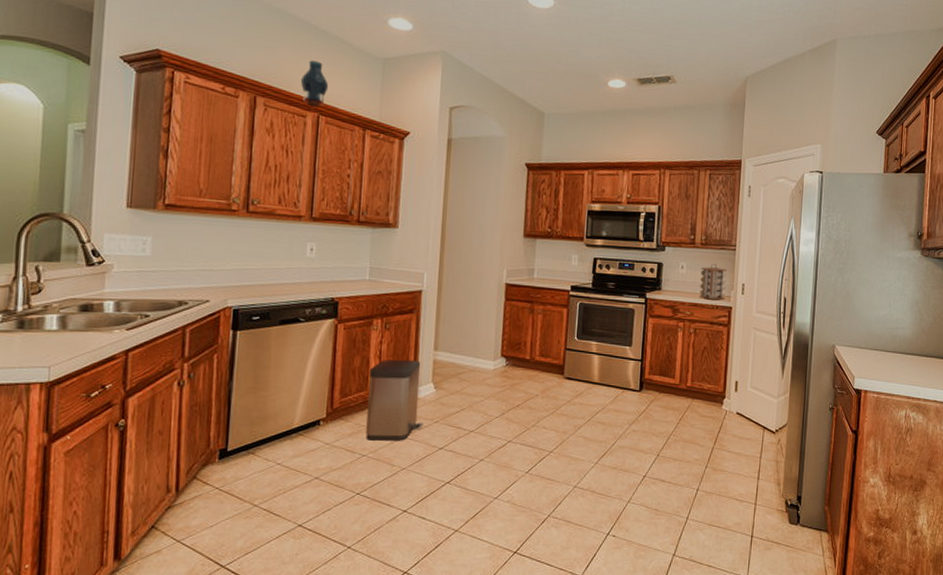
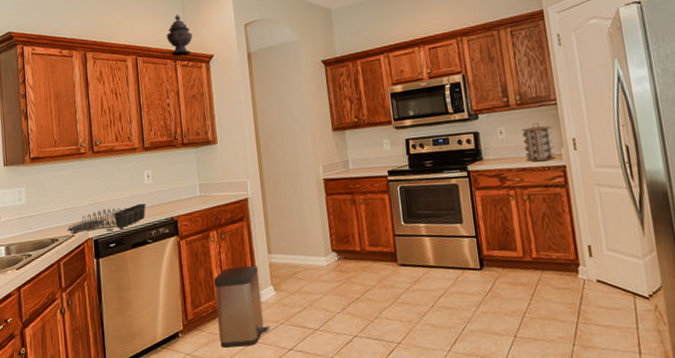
dish rack: none [201,276,305,303] -> present [67,203,147,234]
vase: present [300,60,329,108] -> none [117,11,141,52]
decorative urn: none [358,78,389,127] -> present [166,13,192,57]

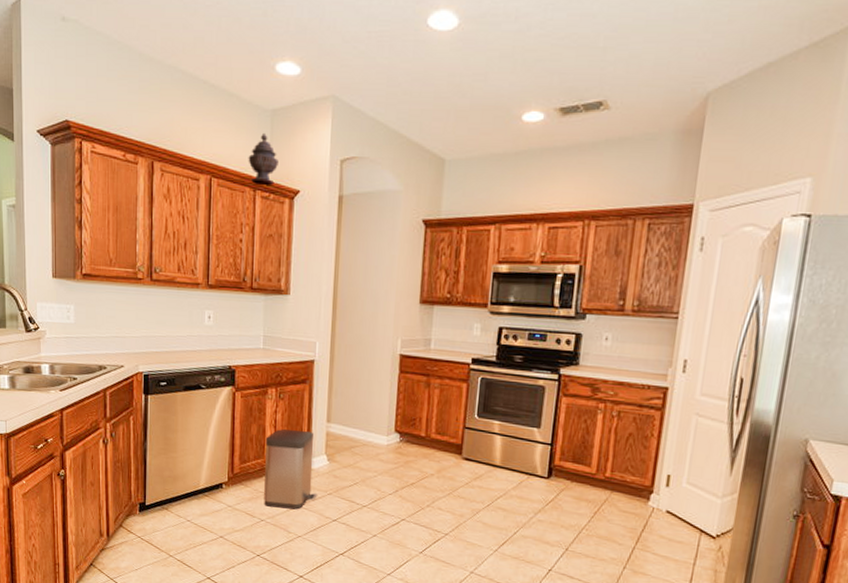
dish rack: present [67,203,147,234] -> none [117,343,204,369]
spice rack: present [522,122,556,162] -> none [626,334,664,379]

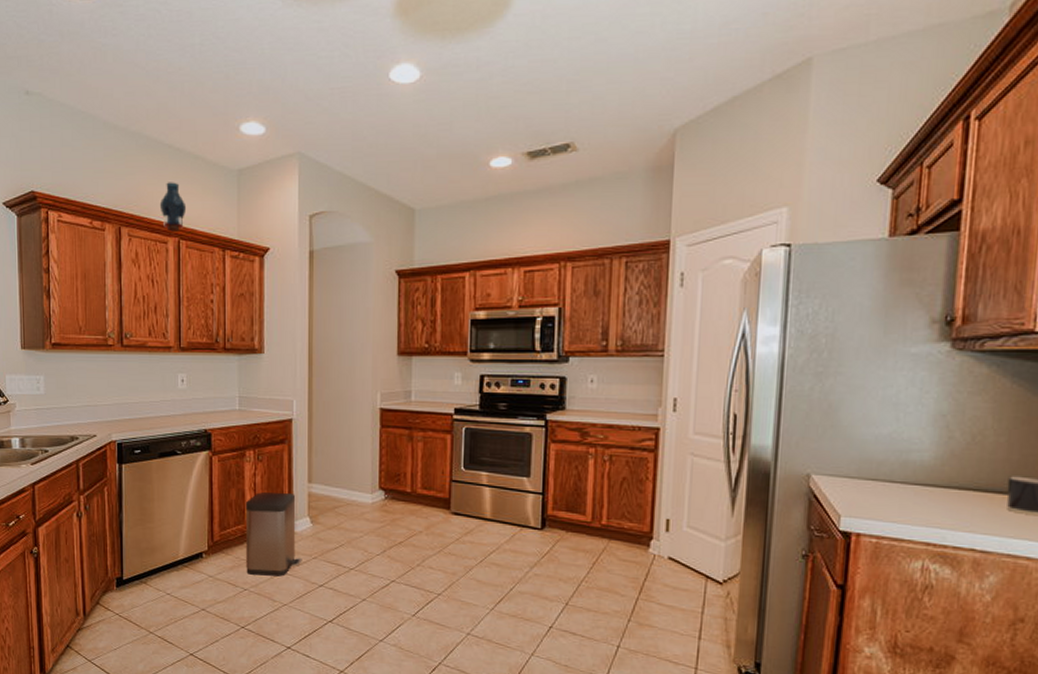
vase: none [192,118,220,169] -> present [159,182,187,232]
decorative urn: present [248,132,278,186] -> none [216,192,247,246]

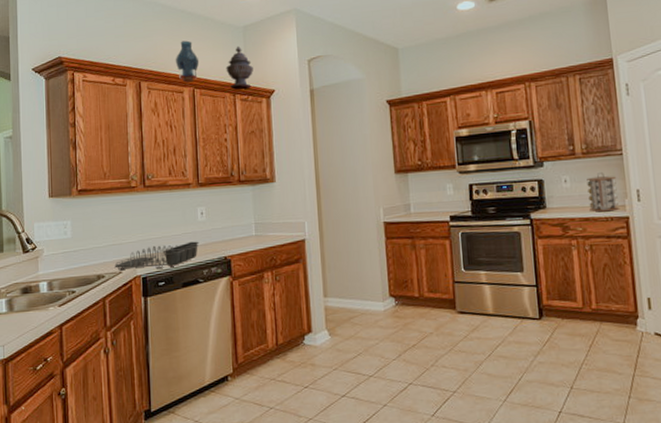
dish rack: none [89,410,179,437] -> present [114,241,199,271]
decorative urn: none [216,192,247,246] -> present [226,45,253,91]
pedal bin: present [245,492,302,577] -> none [266,309,324,393]
spice rack: none [615,373,651,420] -> present [586,171,619,212]

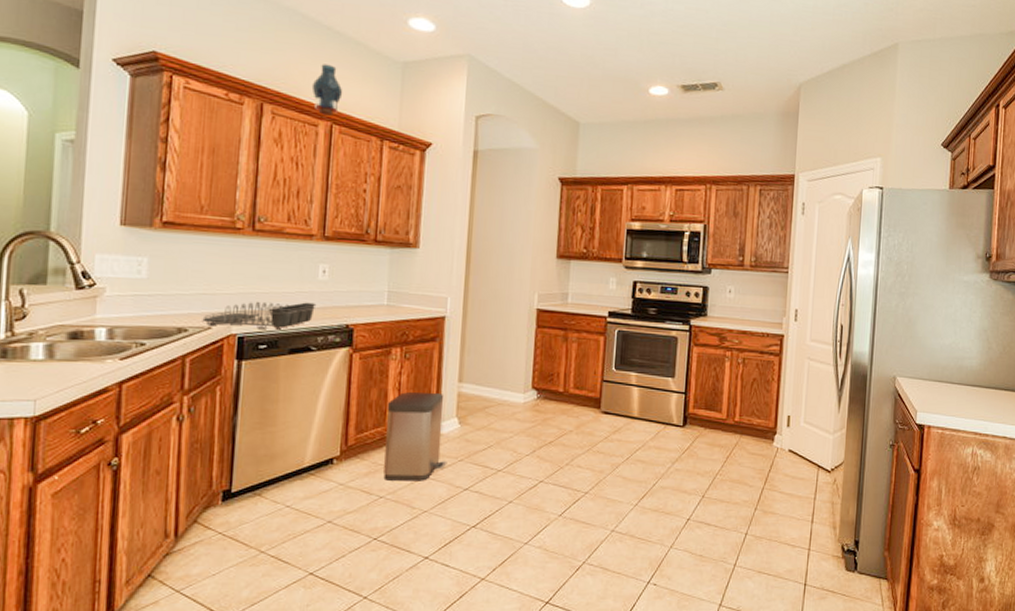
decorative urn: present [226,45,253,91] -> none [375,83,409,137]
pedal bin: none [266,309,324,393] -> present [383,392,447,481]
spice rack: present [586,171,619,212] -> none [748,286,778,328]

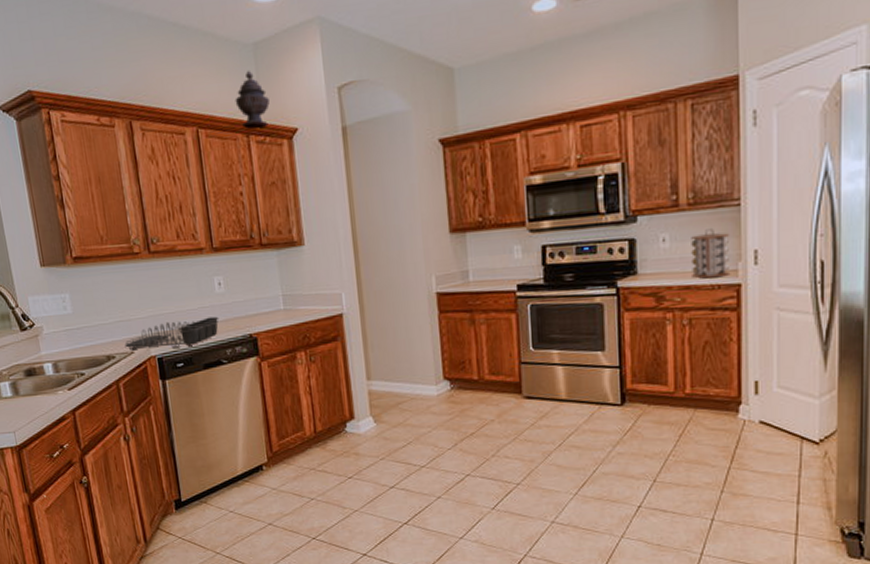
vase: present [311,64,343,116] -> none [171,64,202,121]
decorative urn: none [375,83,409,137] -> present [235,69,270,130]
pedal bin: present [383,392,447,481] -> none [302,394,370,483]
spice rack: none [748,286,778,328] -> present [691,227,729,279]

